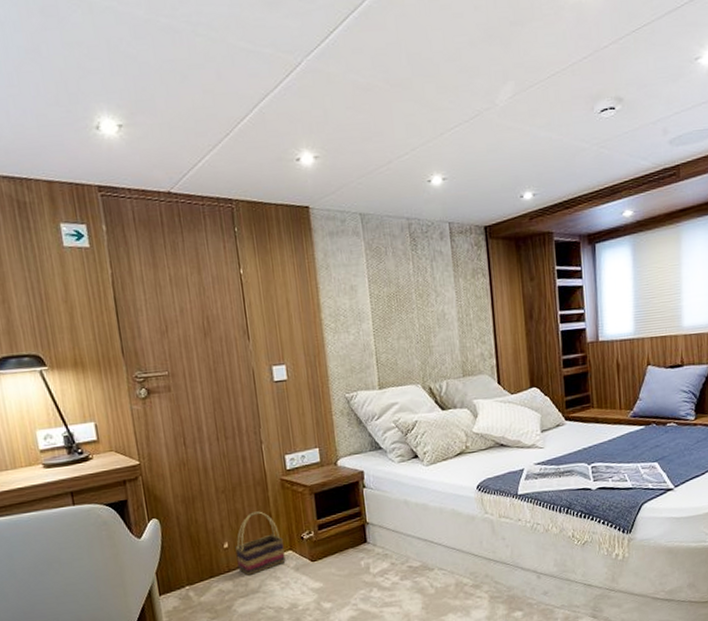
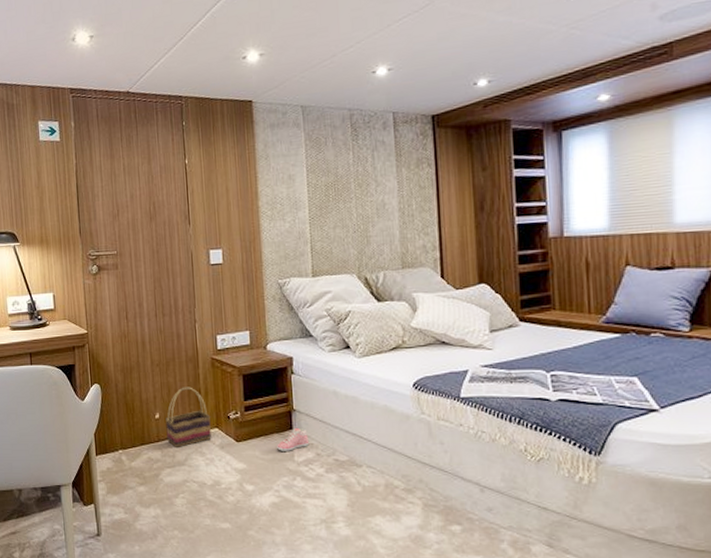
sneaker: none [352,540,384,565] -> present [277,427,310,451]

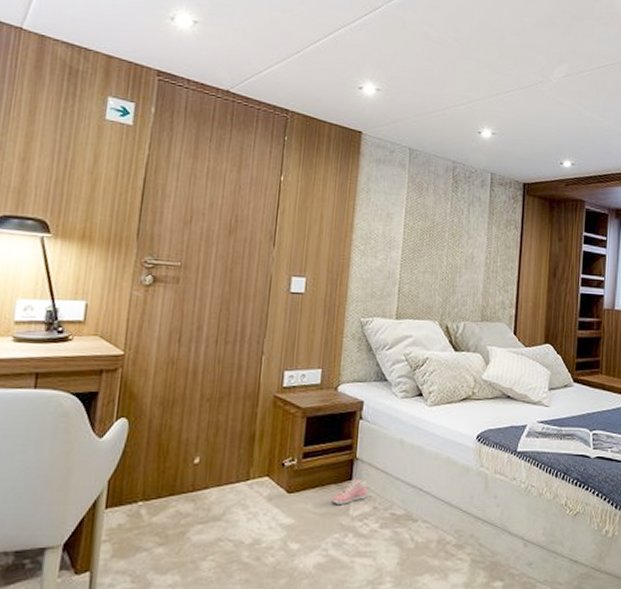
basket: present [165,387,212,447] -> none [204,427,263,499]

